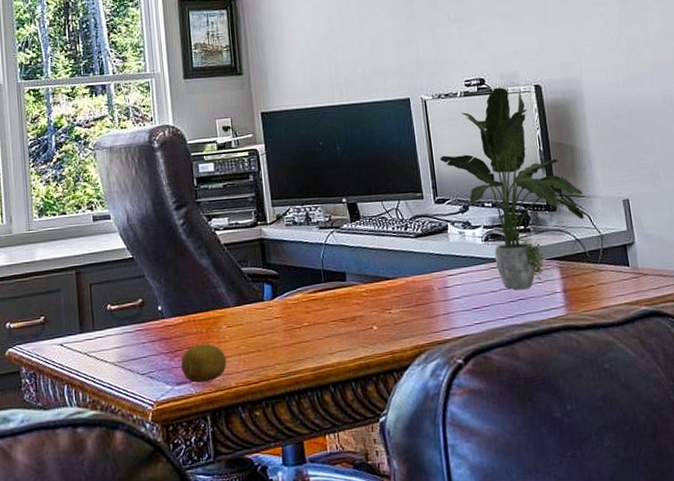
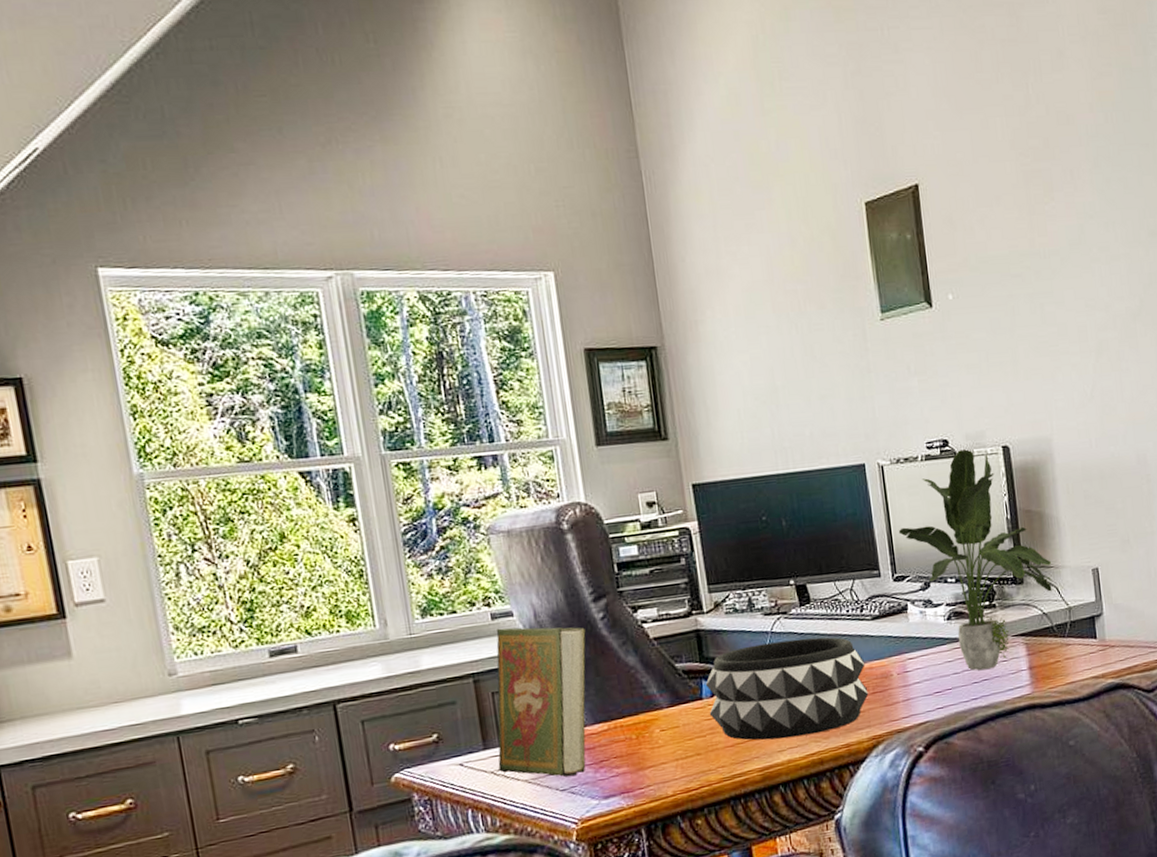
book: none [89,229,168,363] -> present [496,627,586,778]
fruit: present [181,343,227,383] -> none [607,751,662,795]
decorative bowl: none [267,251,412,343] -> present [705,637,869,741]

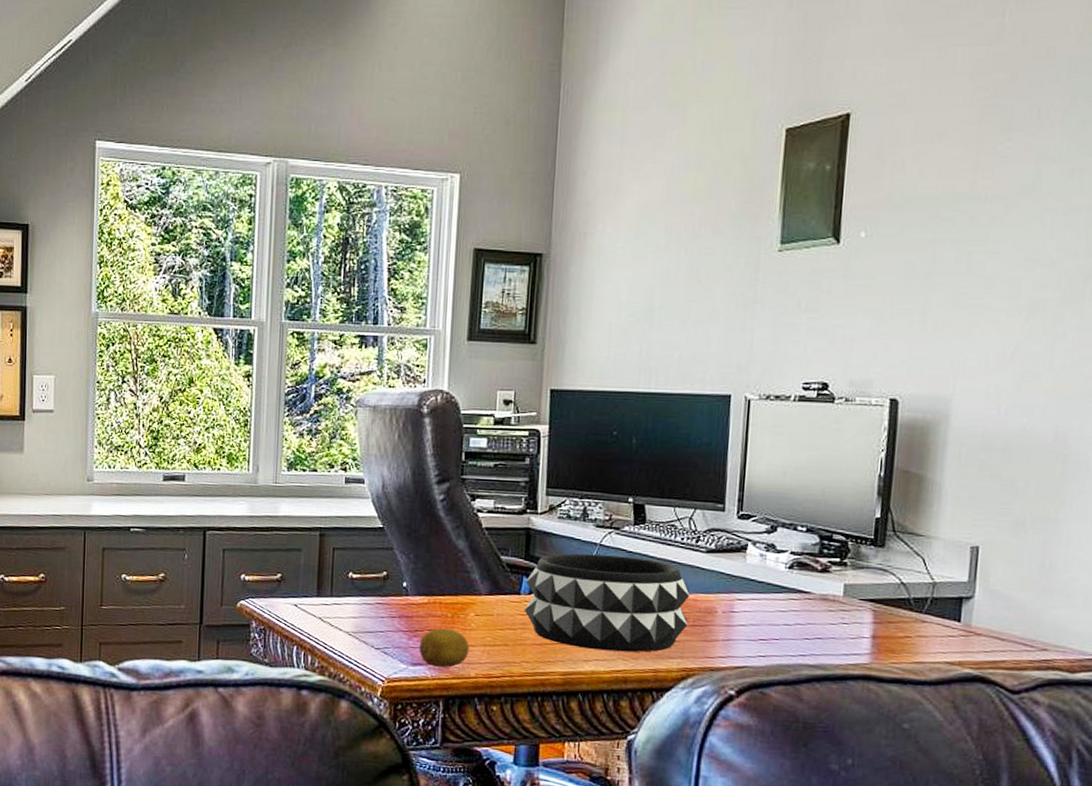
book: present [496,627,586,778] -> none [323,492,425,638]
fruit: none [607,751,662,795] -> present [419,628,470,668]
potted plant: present [898,449,1053,671] -> none [753,396,923,629]

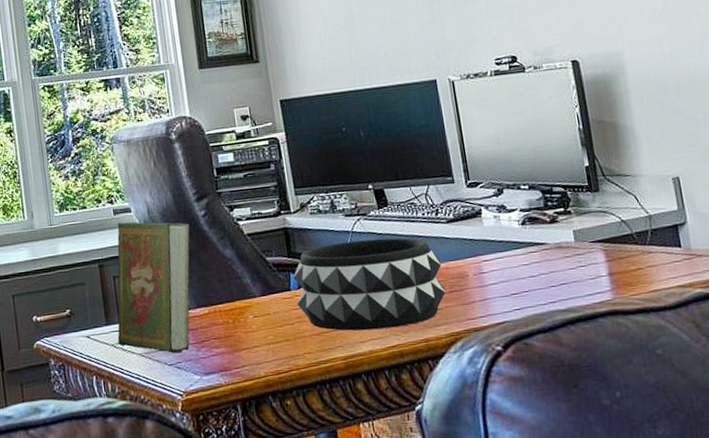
book: none [323,492,425,638] -> present [116,222,190,354]
fruit: present [419,628,470,668] -> none [208,334,255,373]

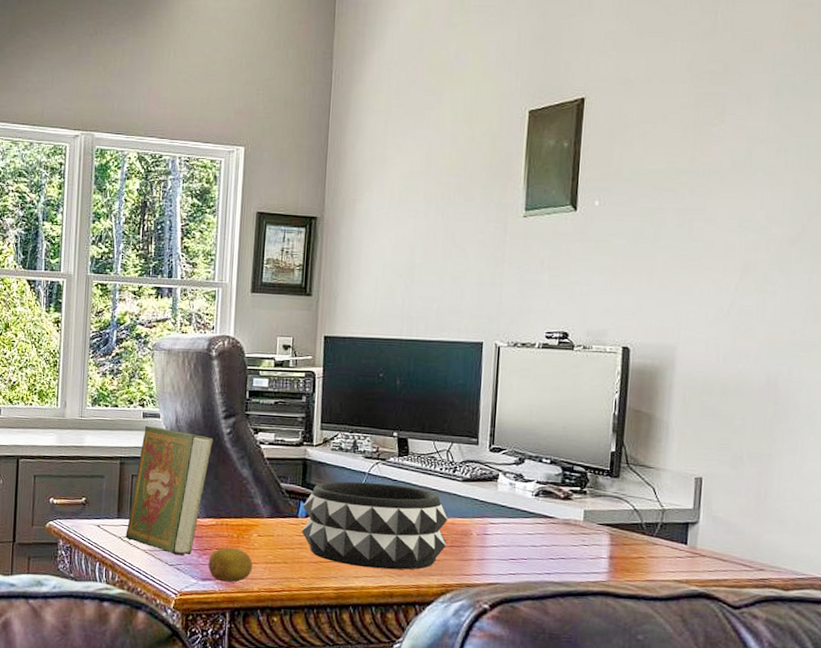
fruit: none [208,334,255,373] -> present [208,547,253,583]

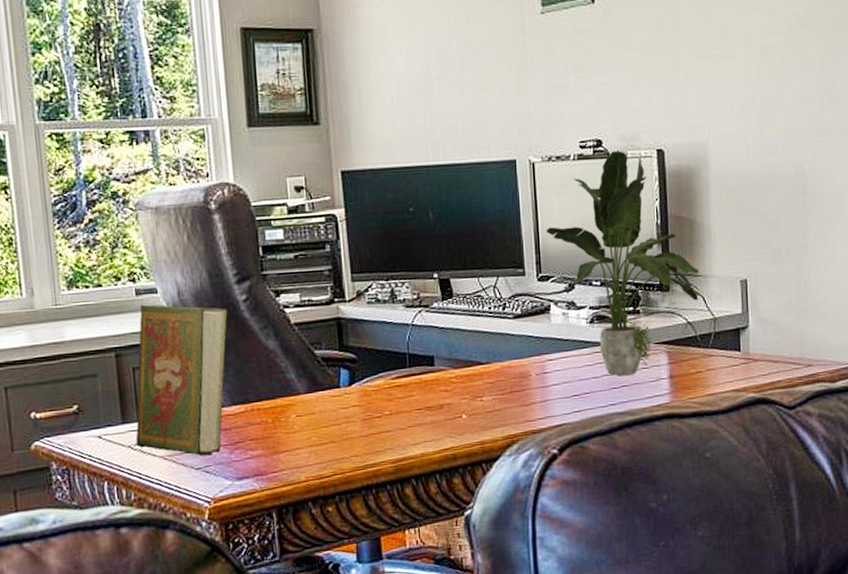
fruit: present [208,547,253,583] -> none [242,434,296,478]
decorative bowl: present [301,481,448,570] -> none [343,332,506,433]
potted plant: none [503,344,653,550] -> present [546,150,700,376]

